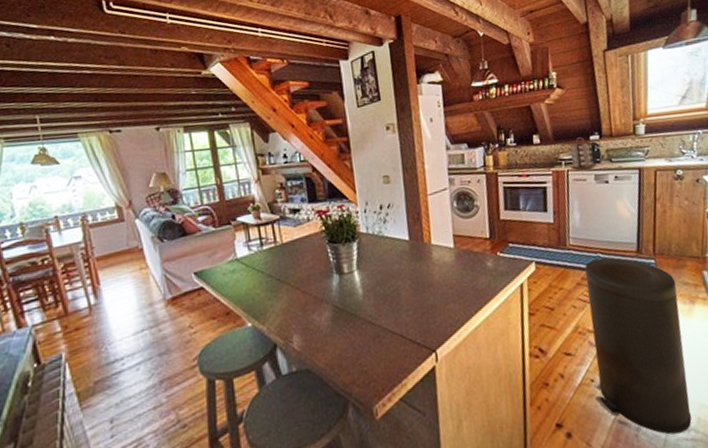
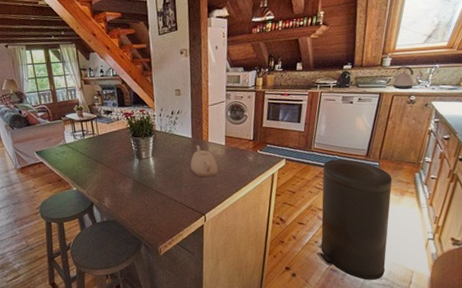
teapot: none [409,248,448,296] -> present [190,144,218,178]
spice rack: present [568,137,596,170] -> none [325,66,346,92]
kettle: none [650,133,678,162] -> present [392,66,414,89]

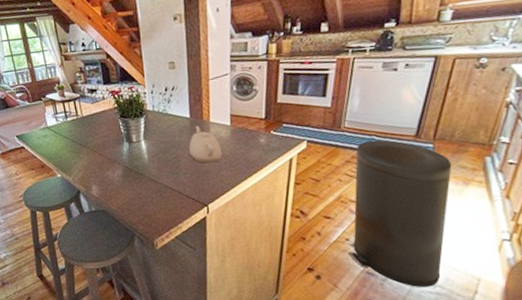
kettle: present [392,66,414,89] -> none [454,19,486,50]

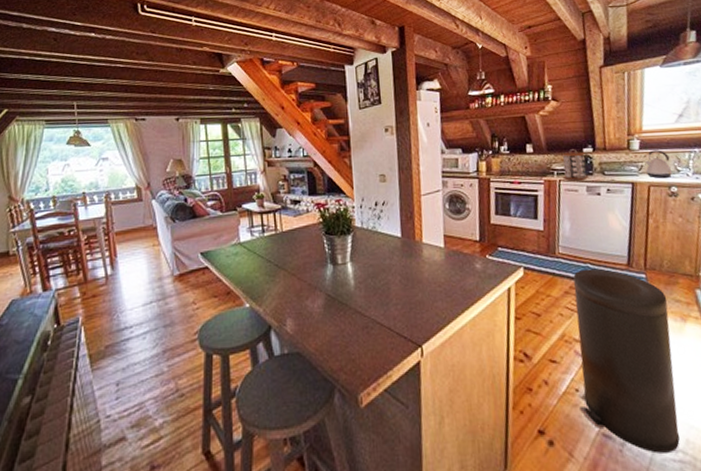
teapot: present [189,125,223,163] -> none [400,246,437,292]
spice rack: none [359,25,388,57] -> present [561,149,588,180]
kettle: none [454,19,486,50] -> present [644,150,673,178]

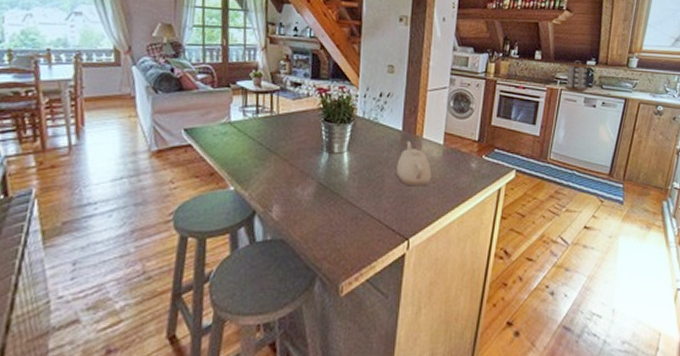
teapot: none [400,246,437,292] -> present [396,140,432,186]
pedal bin: present [573,268,680,454] -> none [547,176,638,345]
kettle: present [644,150,673,178] -> none [639,70,662,97]

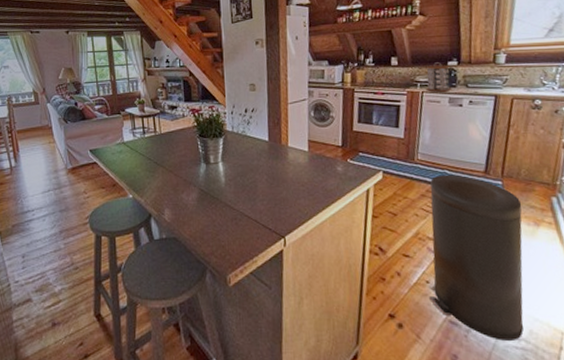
teapot: present [396,140,432,186] -> none [267,149,300,190]
pedal bin: none [547,176,638,345] -> present [429,174,523,341]

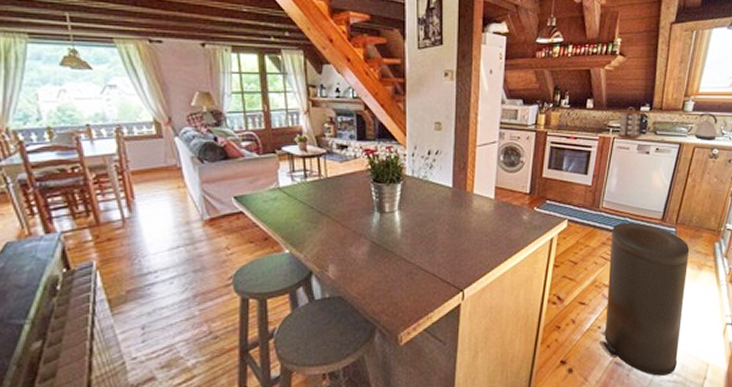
kettle: none [509,64,538,91] -> present [694,113,718,140]

